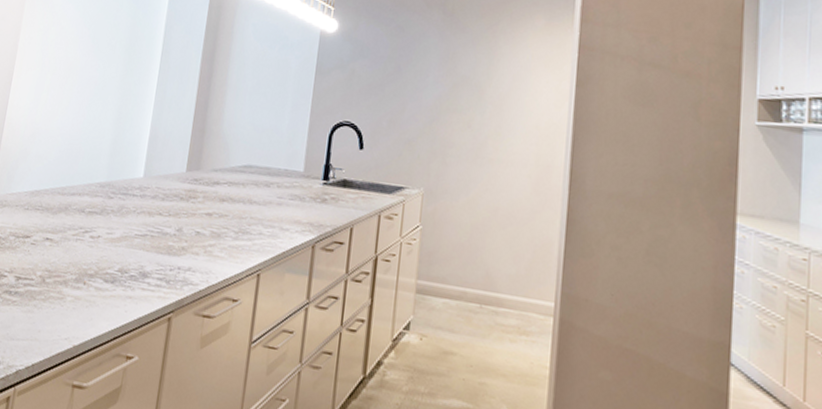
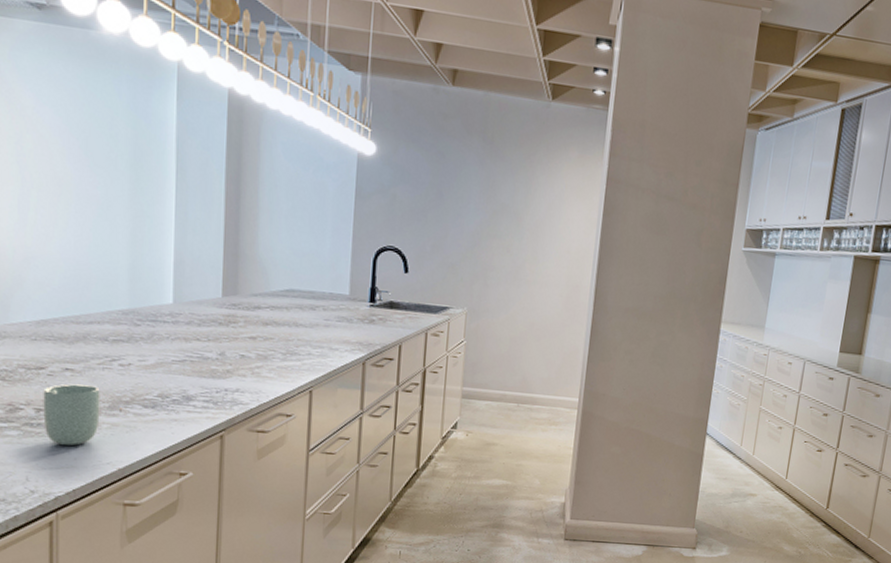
cup: none [20,253,71,317] -> present [43,384,100,446]

